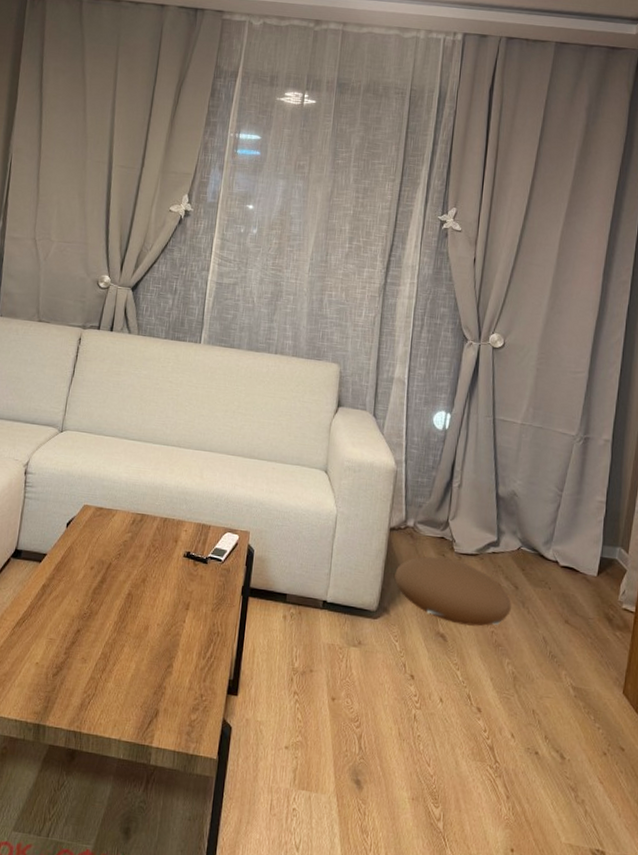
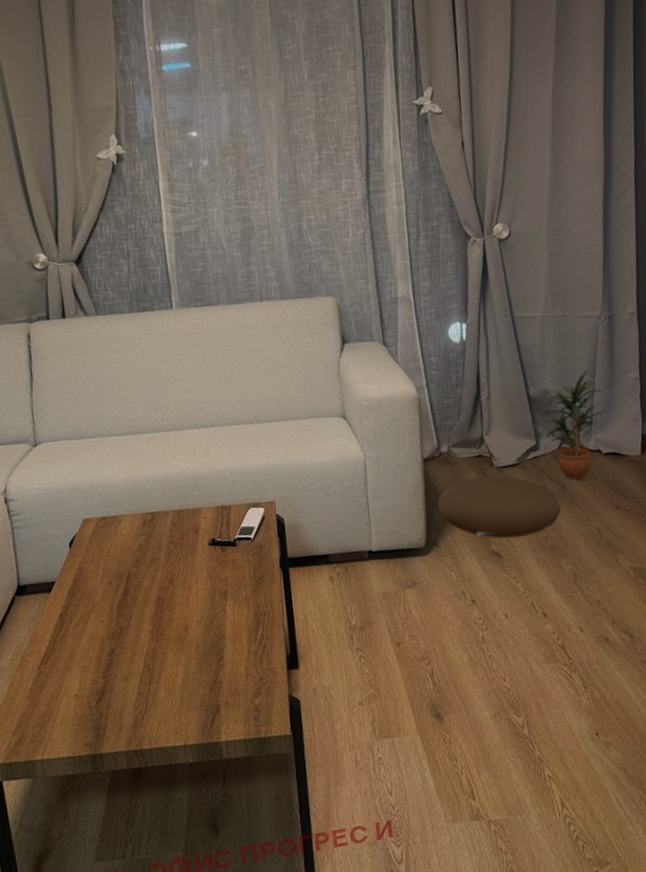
potted plant: none [506,482,569,585] -> present [541,370,604,480]

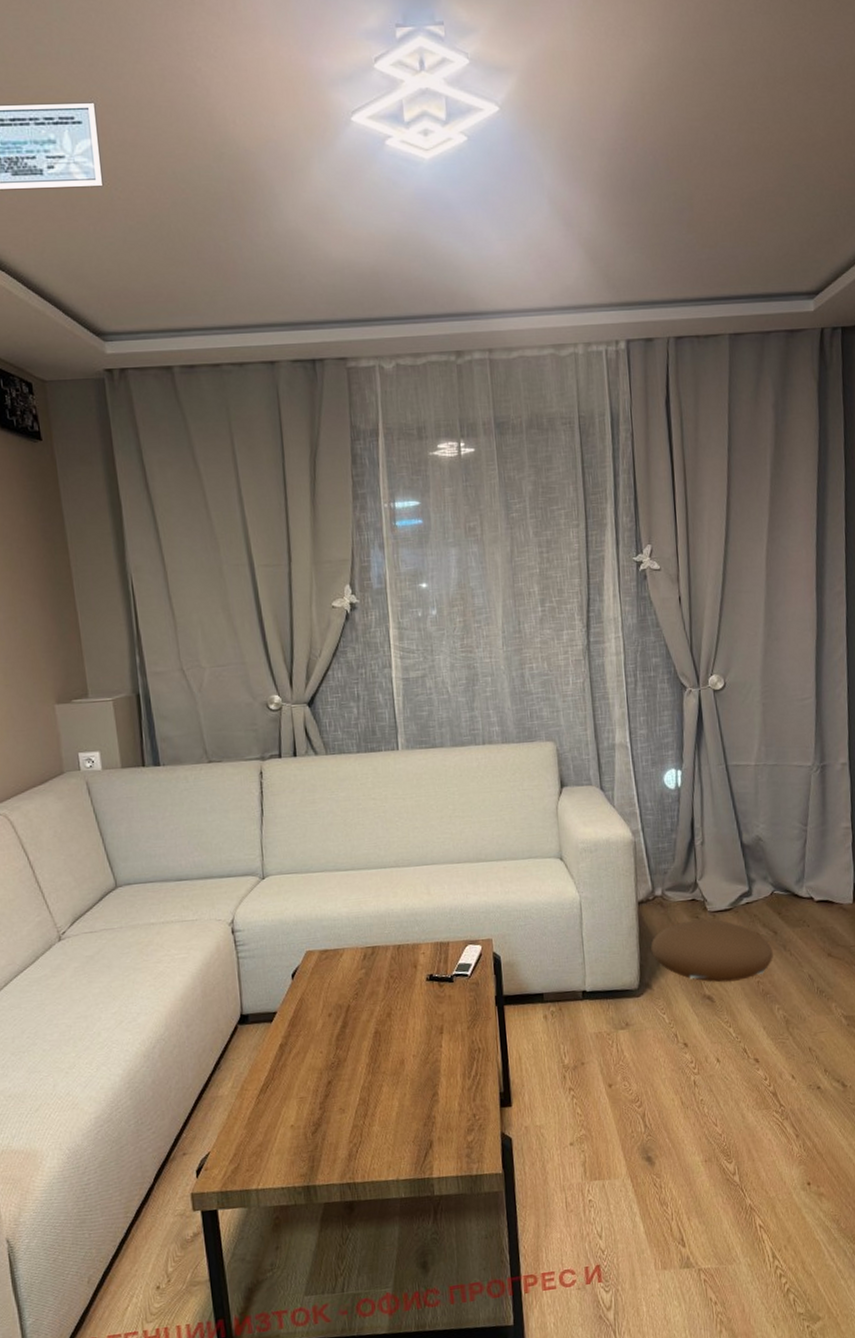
potted plant: present [541,370,604,480] -> none [754,818,816,927]

